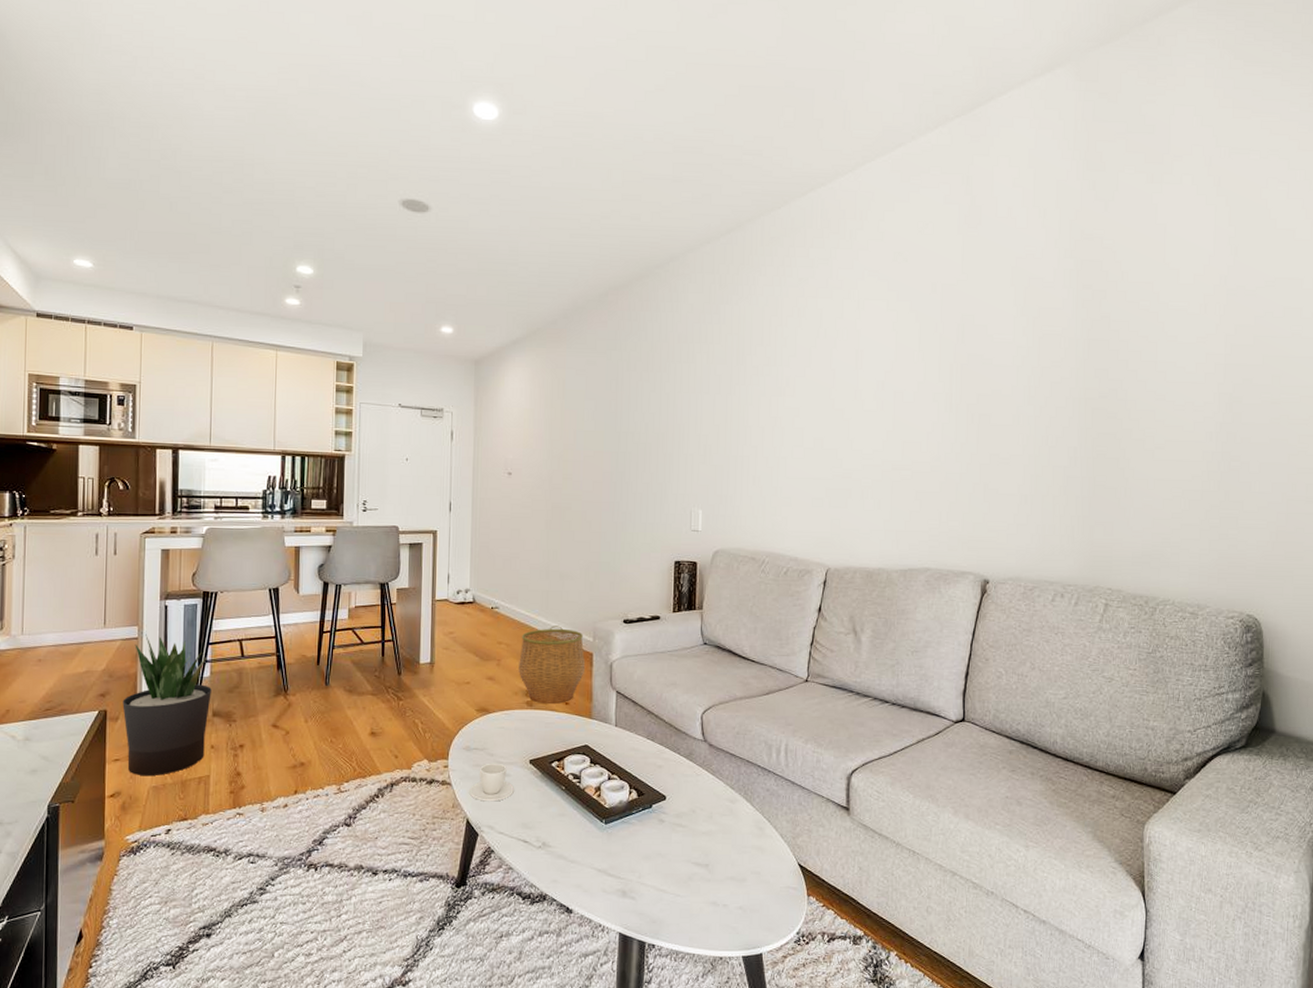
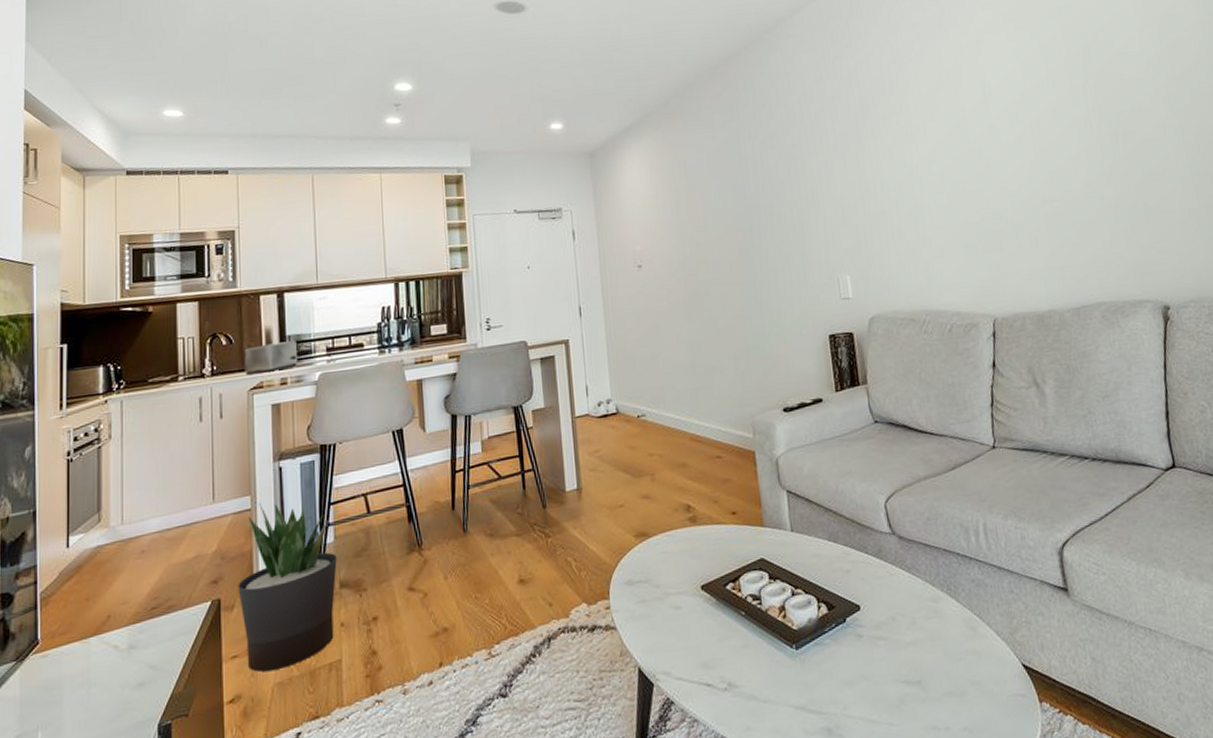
toaster: none [138,494,188,521] -> present [244,341,298,376]
teacup: present [469,763,514,802] -> none [637,594,688,644]
basket: present [519,625,586,705] -> none [673,425,749,518]

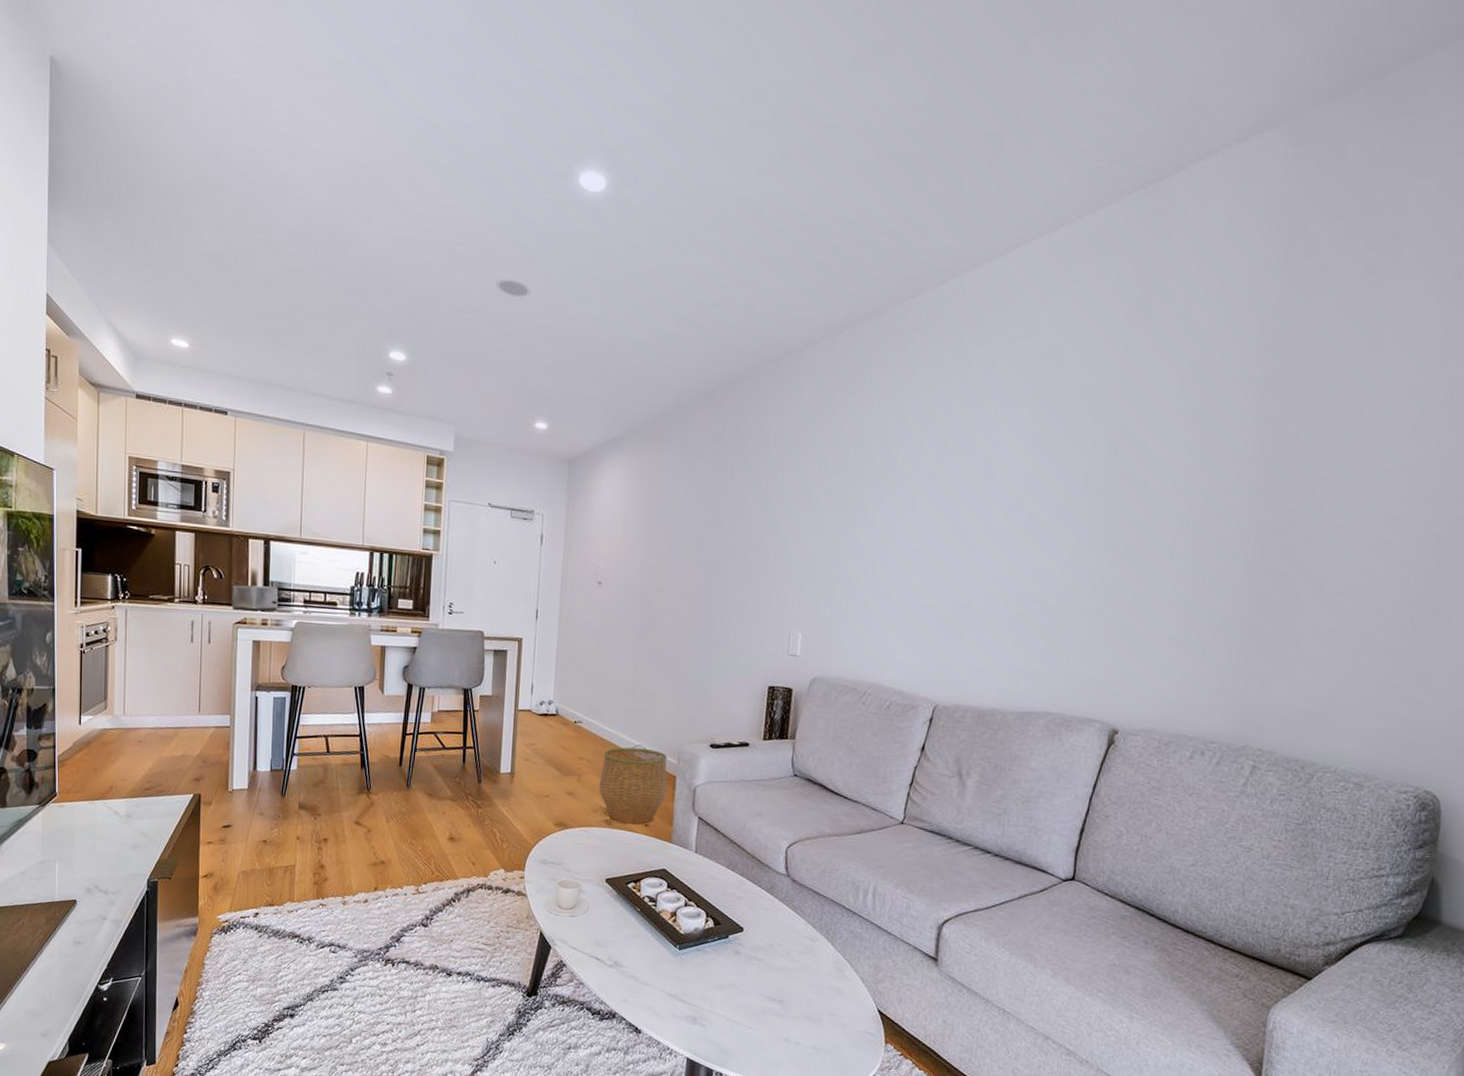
planter: present [238,501,337,672] -> none [215,721,298,861]
teacup: none [637,594,688,644] -> present [544,878,589,917]
basket: none [673,425,749,518] -> present [599,744,668,825]

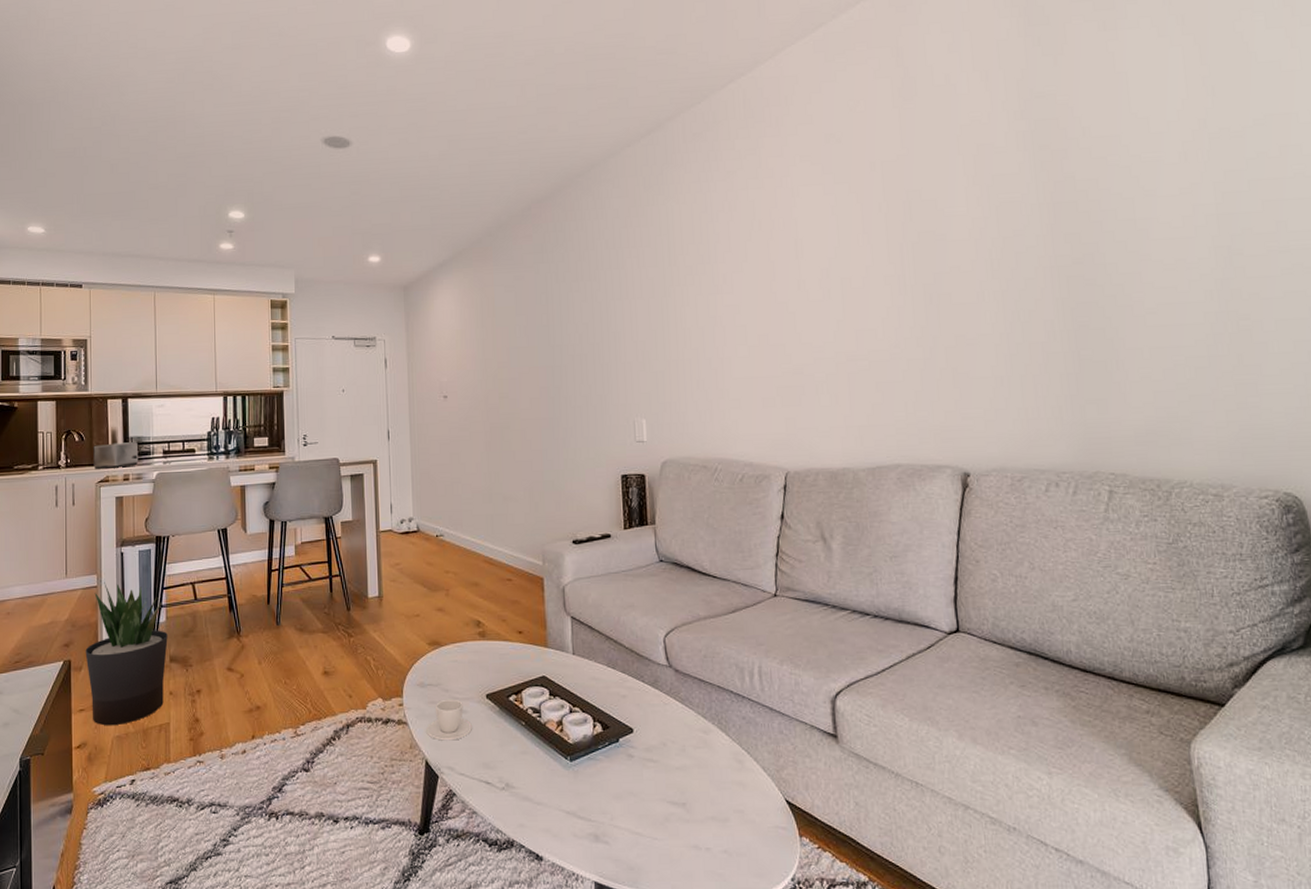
planter: none [215,721,298,861] -> present [85,580,168,726]
basket: present [599,744,668,825] -> none [468,550,537,635]

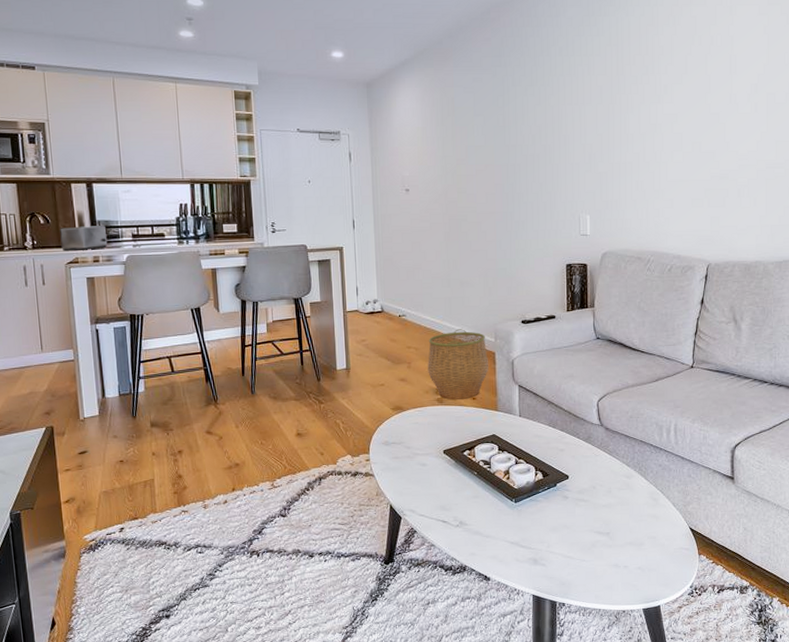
planter: present [85,580,168,726] -> none [67,354,148,483]
teacup: present [426,699,472,741] -> none [391,454,431,489]
basket: none [468,550,537,635] -> present [428,329,489,401]

